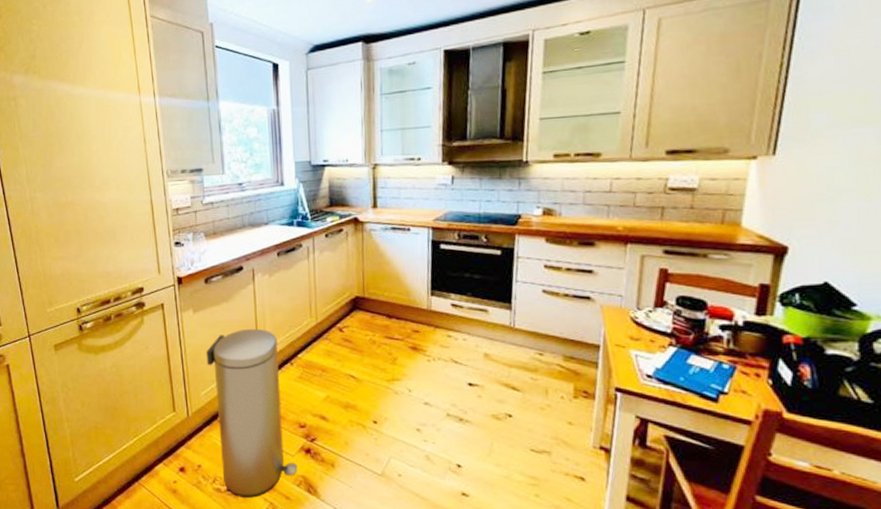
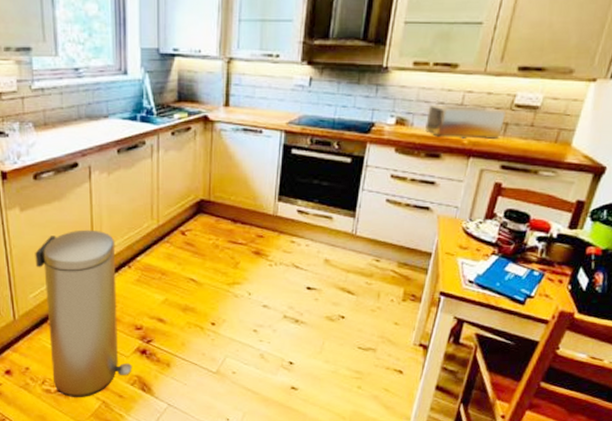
toaster: none [574,192,660,225] -> present [425,104,506,140]

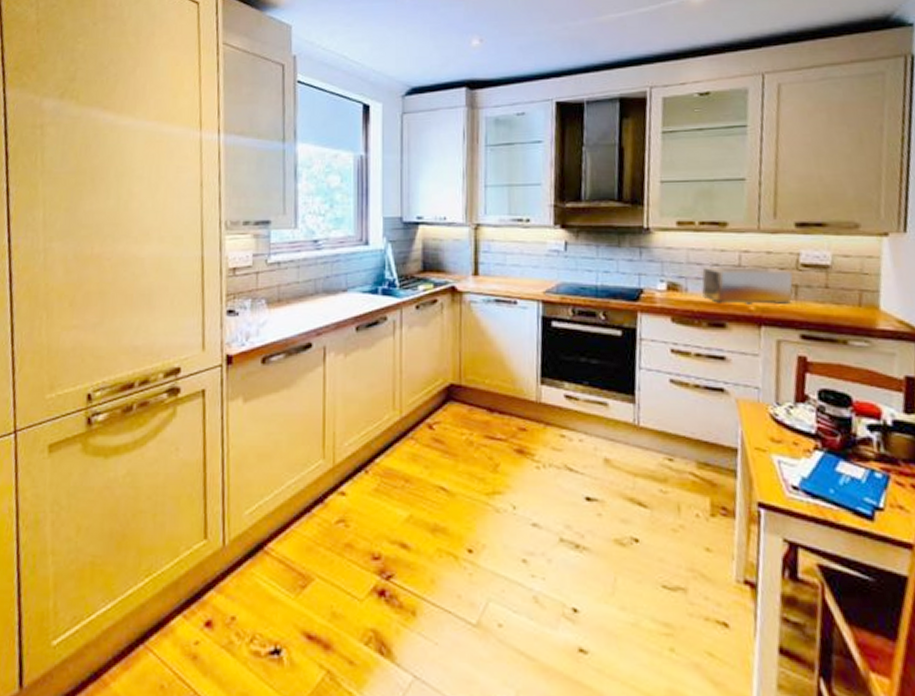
pedal bin: present [35,229,132,397] -> none [255,424,367,664]

